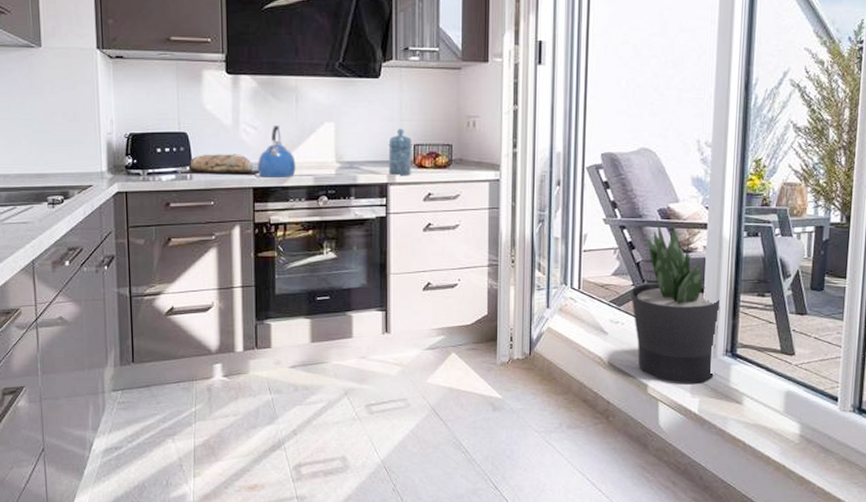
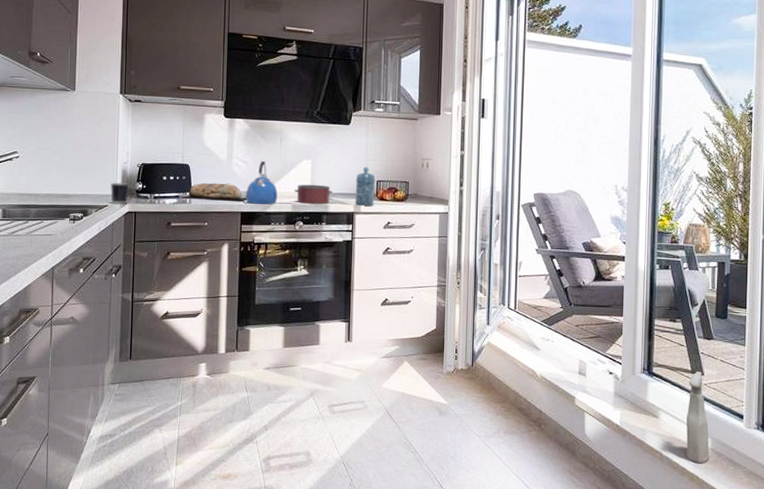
mug: none [94,157,122,183] -> present [110,182,133,204]
cooking pot: none [316,152,362,176] -> present [294,184,333,205]
planter: present [631,218,720,383] -> none [560,250,637,397]
spray bottle: none [772,351,799,452] -> present [686,372,710,464]

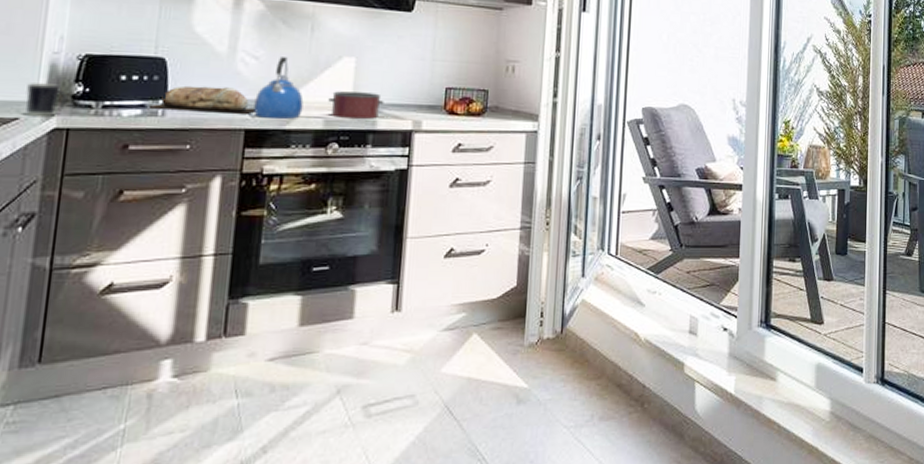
canister: present [355,167,376,207] -> none [414,69,444,123]
spray bottle: present [686,372,710,464] -> none [805,320,830,432]

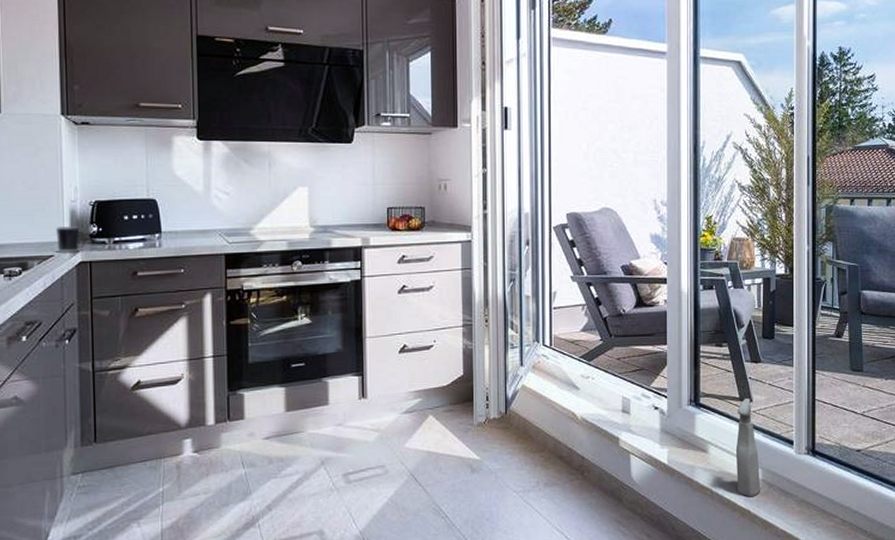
bread loaf: present [150,85,256,114] -> none [149,220,231,242]
kettle: present [254,57,304,120] -> none [230,191,269,245]
cooking pot: present [328,91,384,120] -> none [289,216,336,241]
spray bottle: none [805,320,830,432] -> present [735,398,761,497]

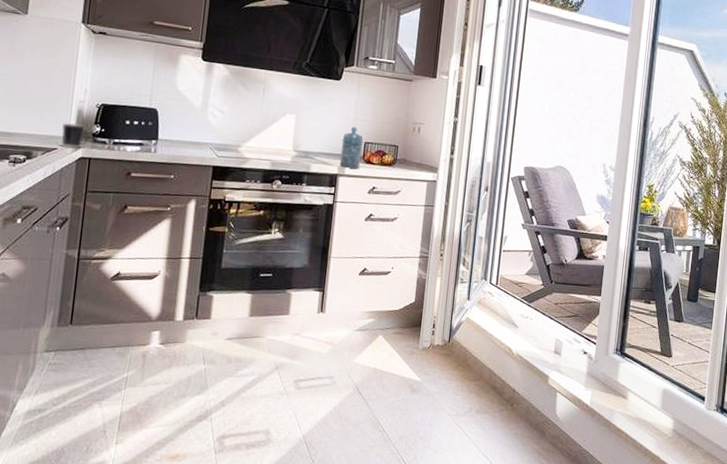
canister: none [362,192,386,239] -> present [339,126,363,170]
spray bottle: present [735,398,761,497] -> none [650,353,673,445]

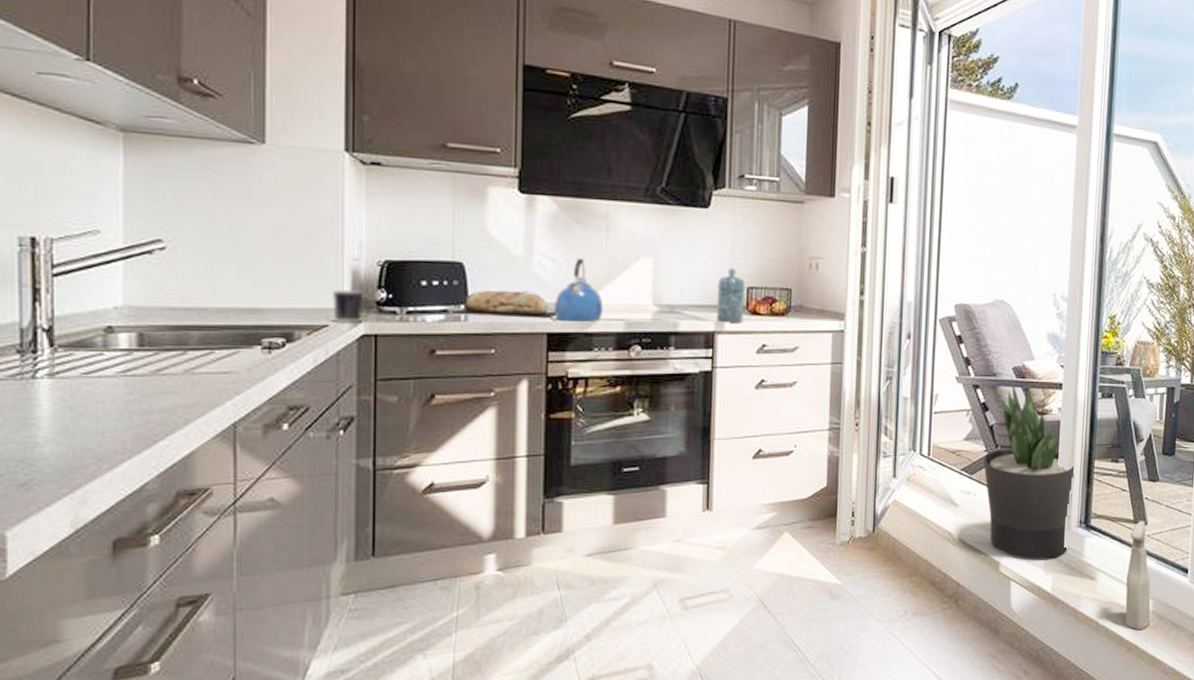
bread loaf: none [146,130,221,154] -> present [452,290,556,317]
kettle: none [219,112,256,161] -> present [554,259,603,323]
planter: none [540,228,614,377] -> present [983,377,1075,560]
spray bottle: none [650,353,673,445] -> present [1125,521,1151,631]

